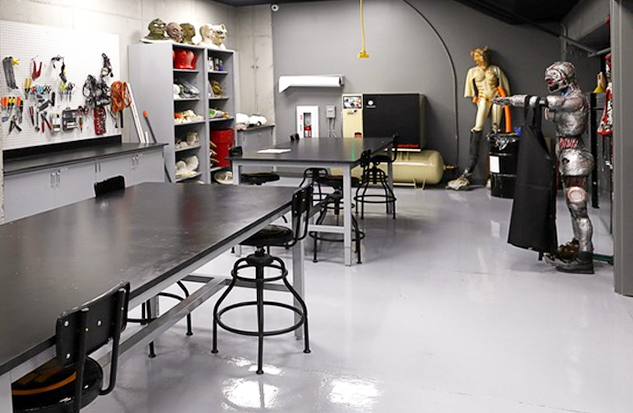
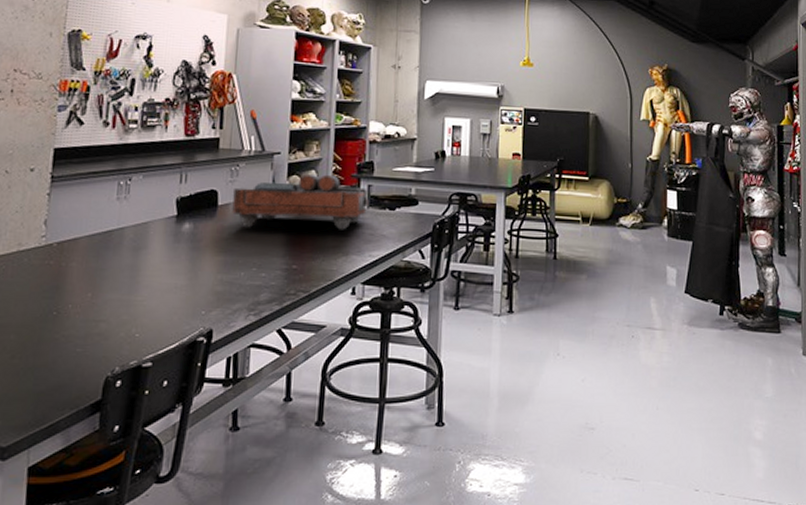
toolbox: none [136,159,240,204] -> present [232,173,369,230]

